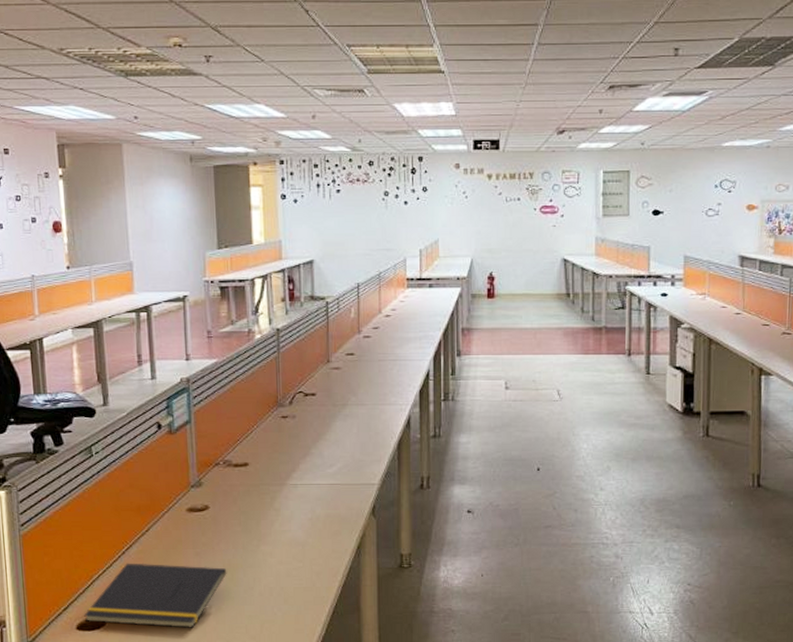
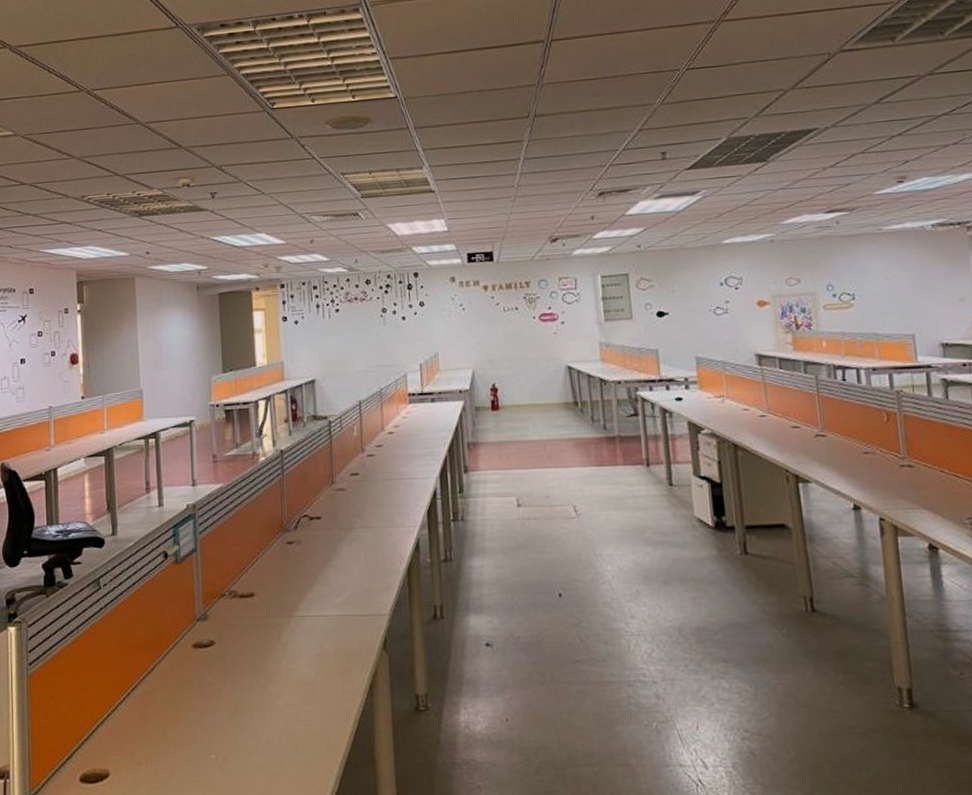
notepad: present [84,563,227,628] -> none [87,705,234,781]

